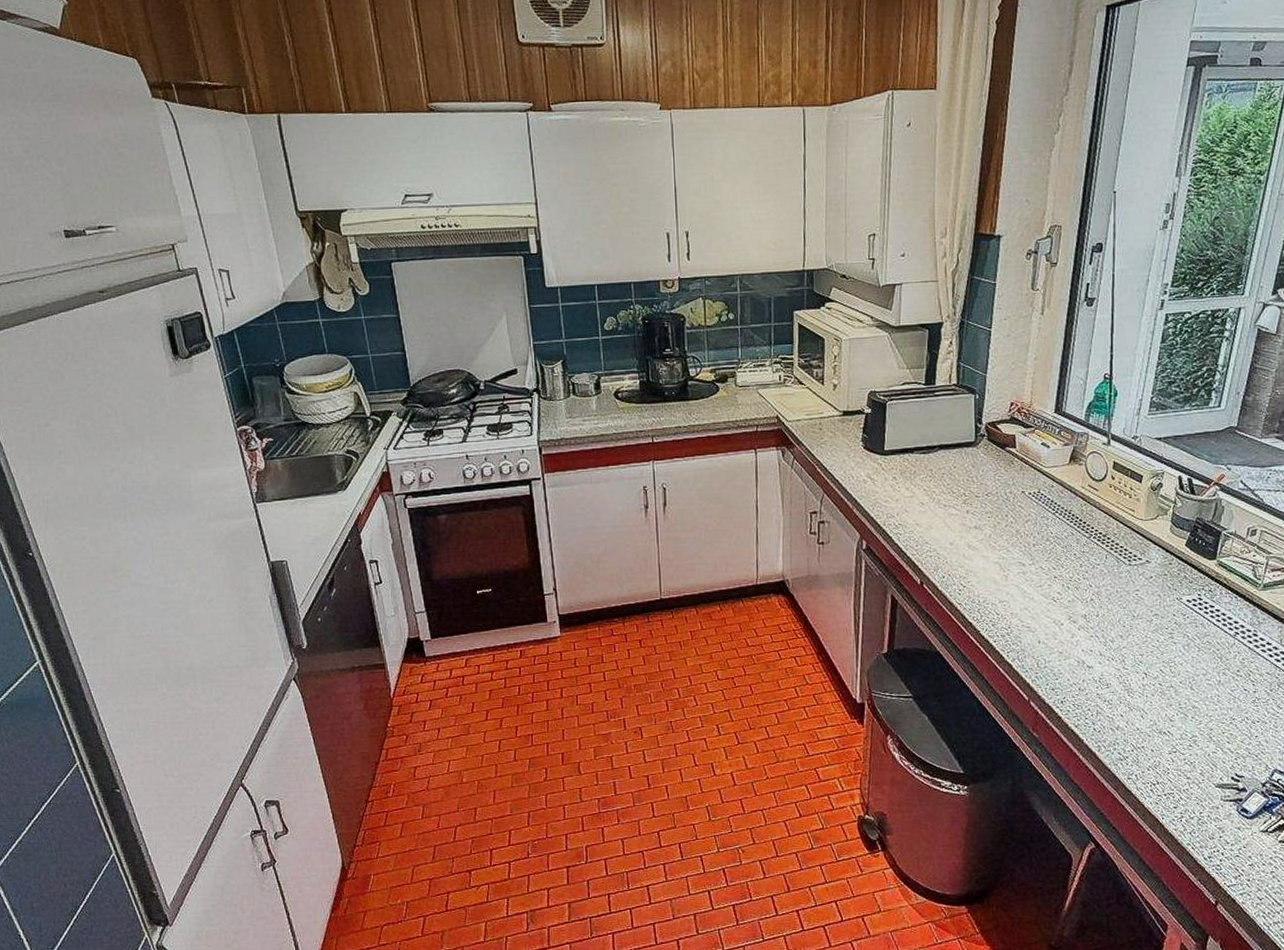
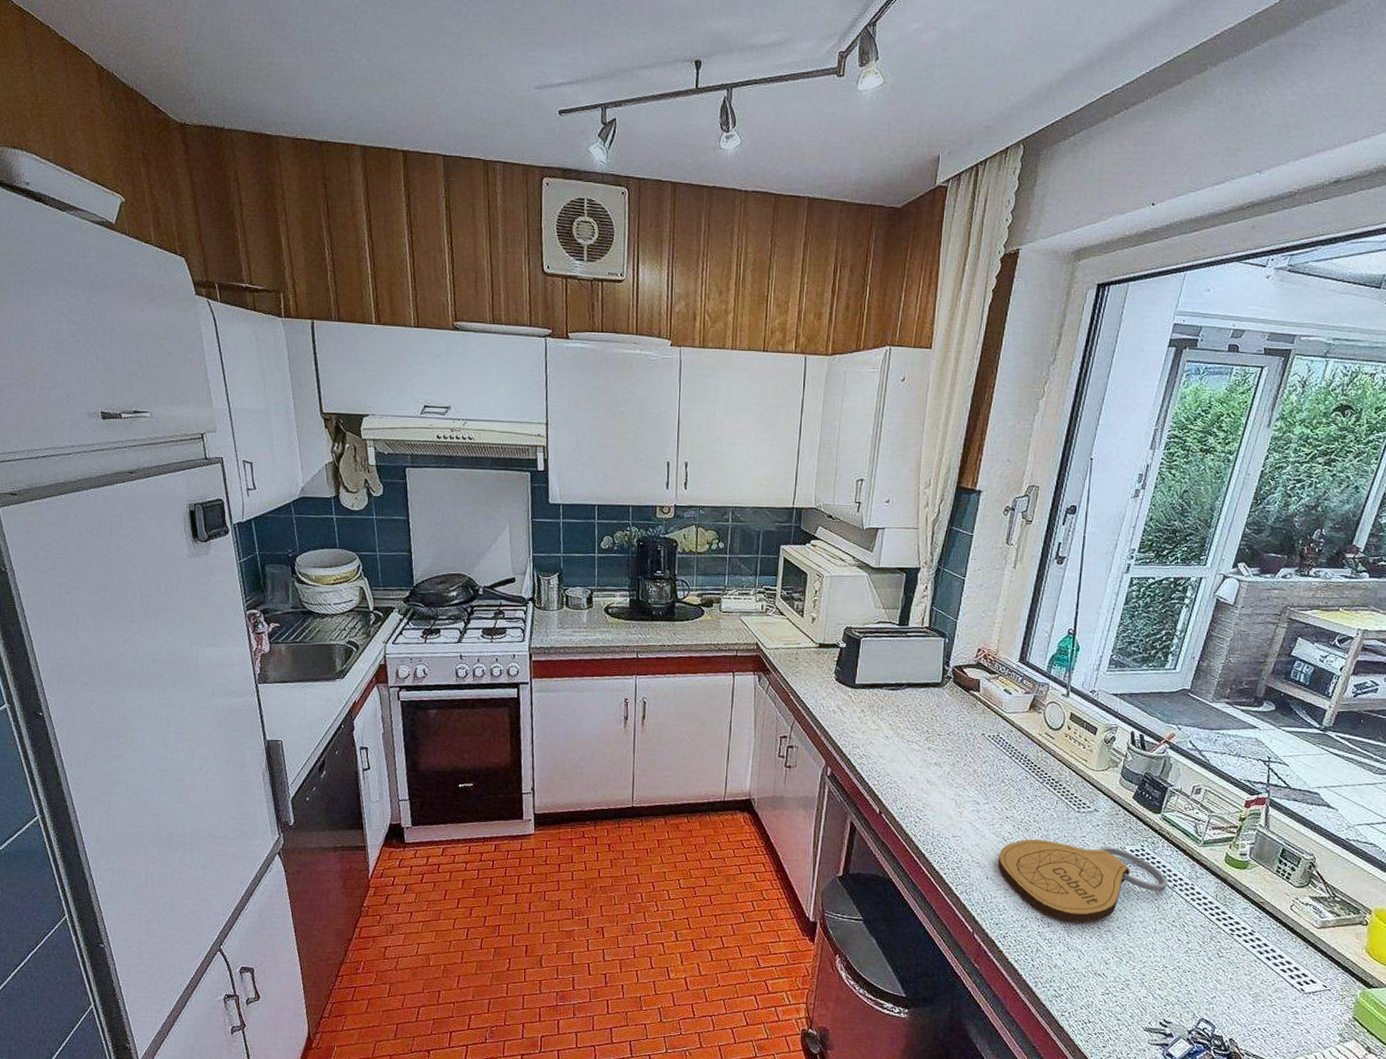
cutting board: none [1050,597,1229,681] -> present [998,839,1168,923]

